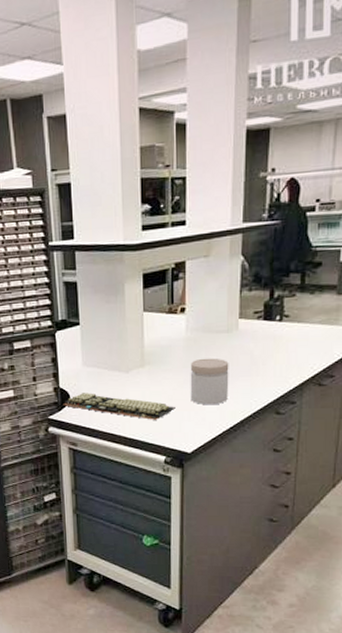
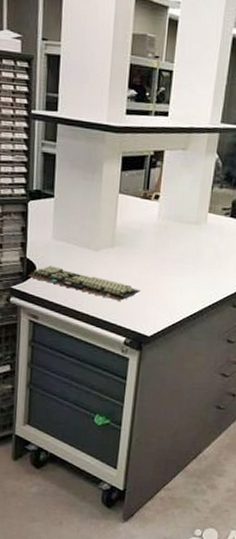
jar: present [190,358,229,405] -> none [155,246,195,293]

